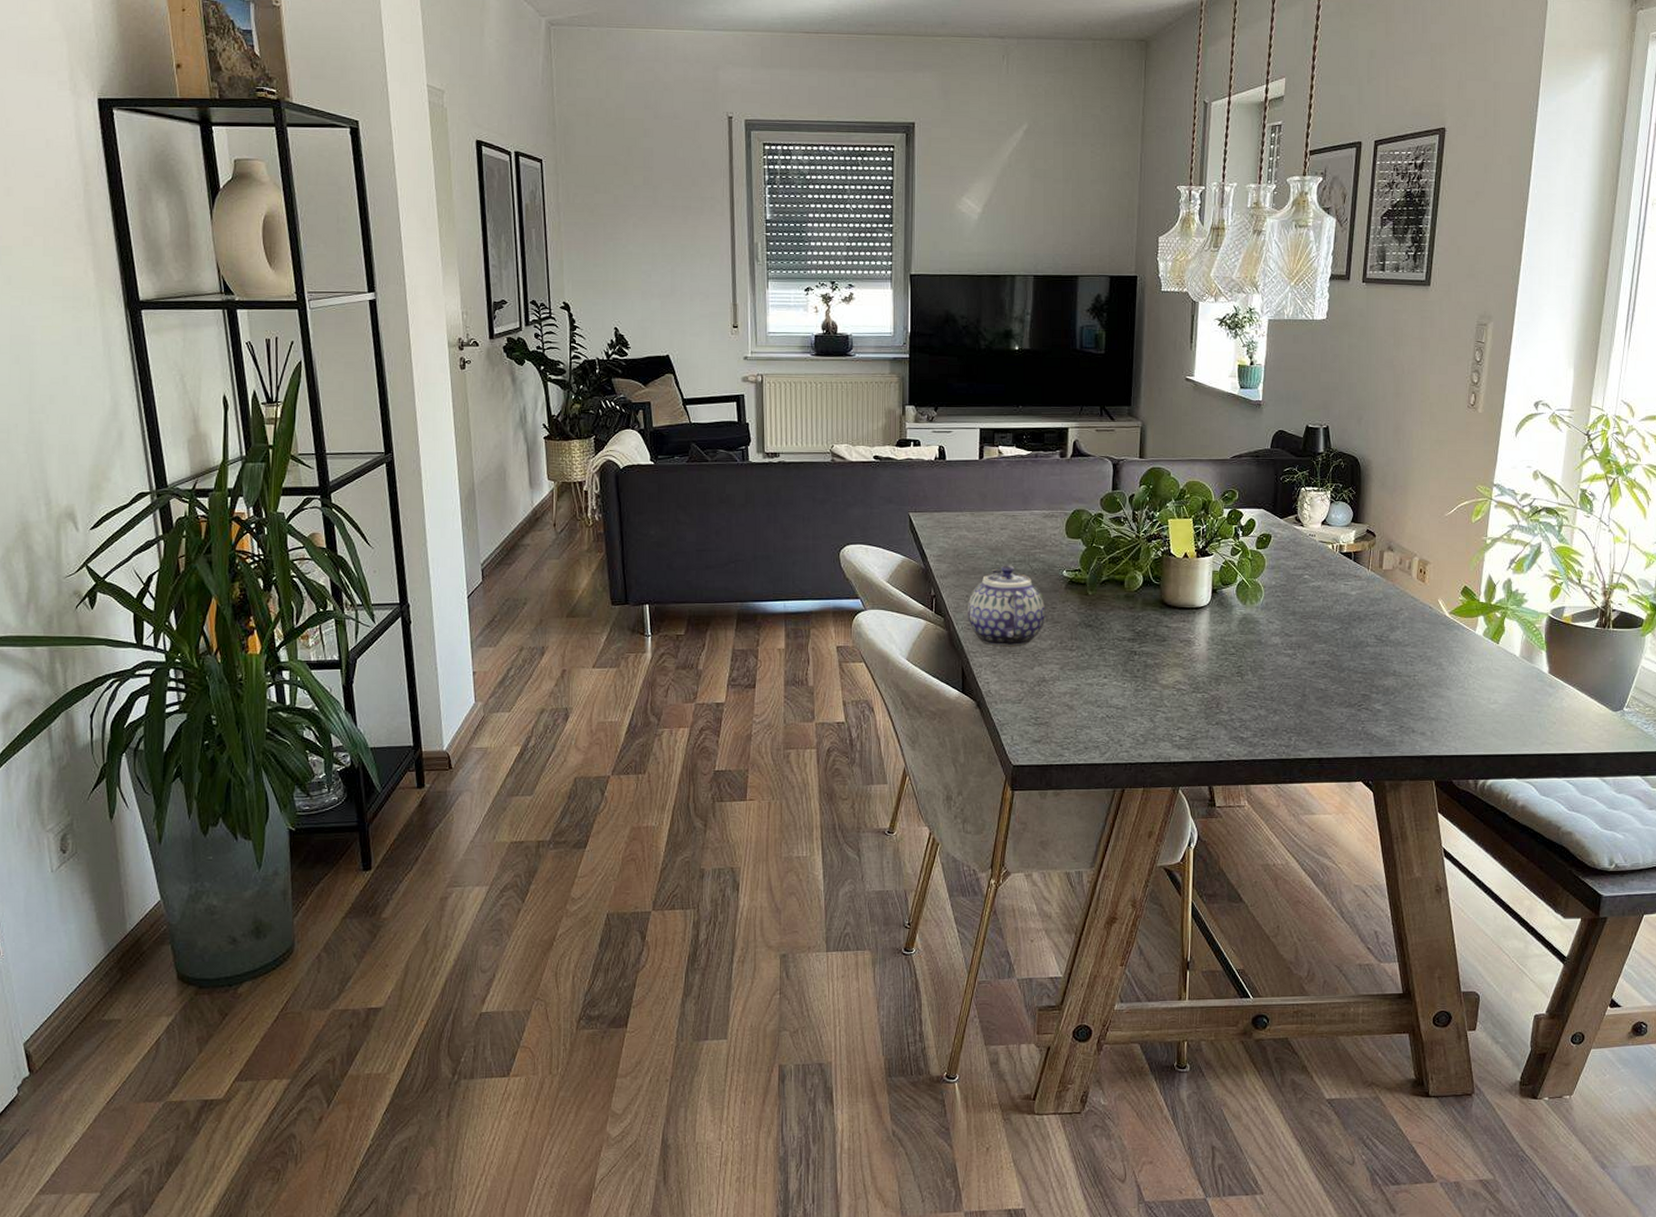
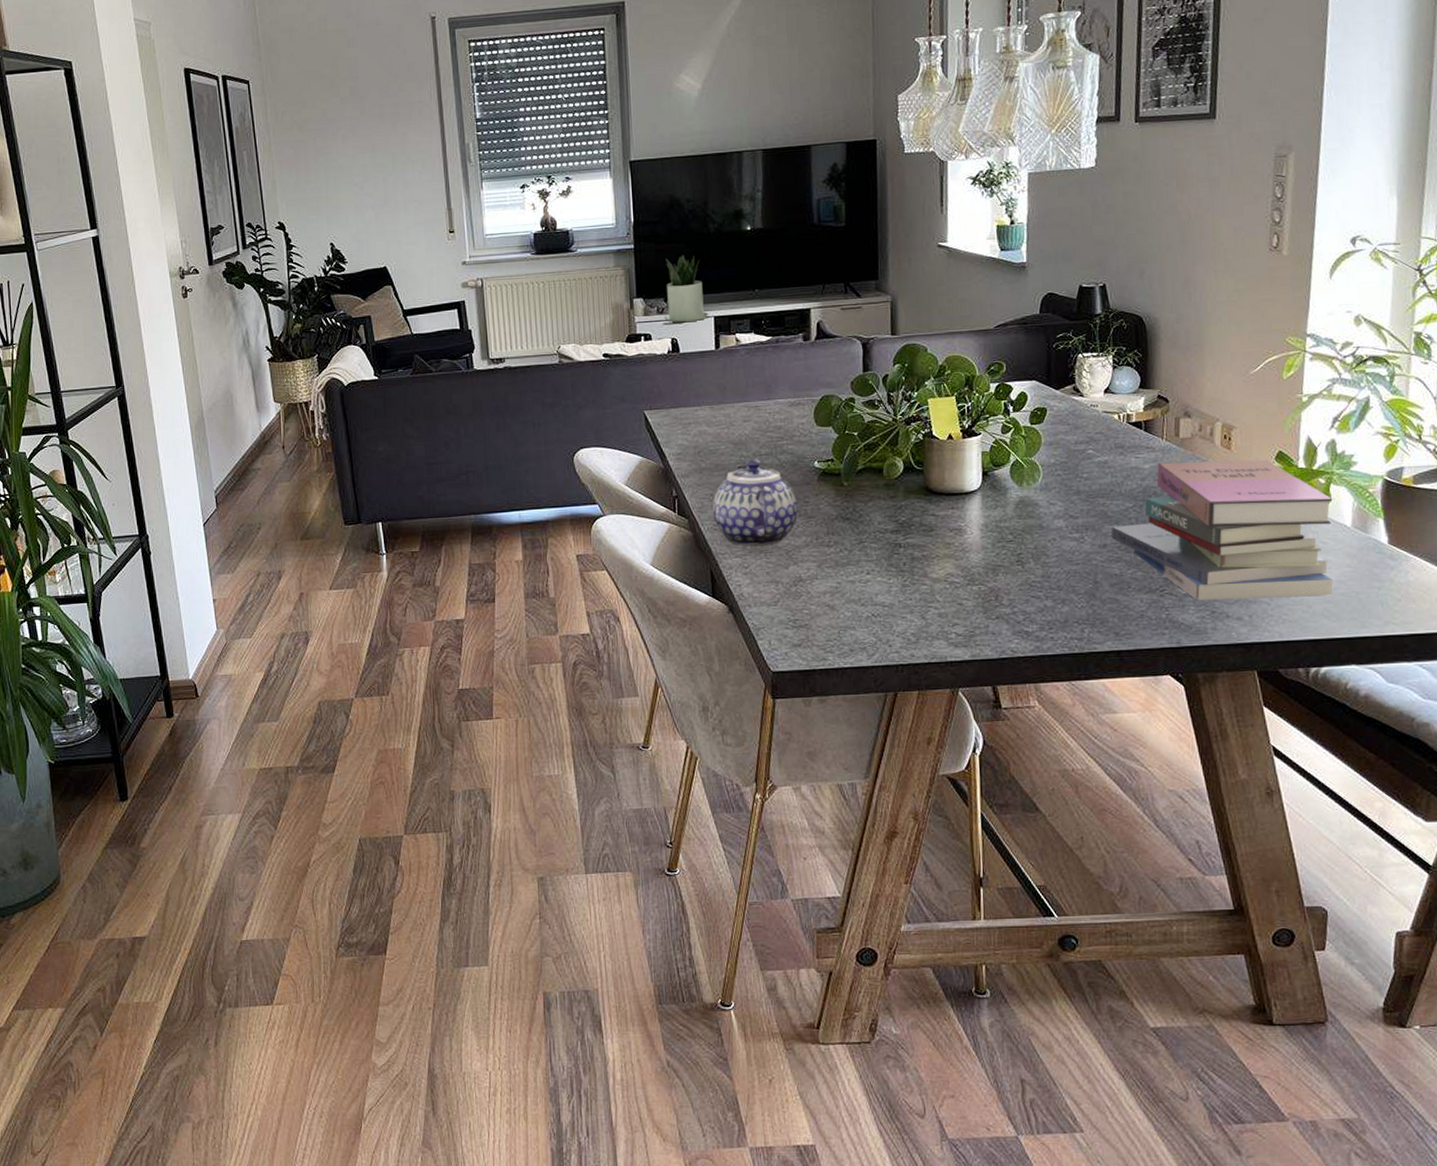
planter: none [934,368,974,432] -> present [665,255,708,323]
books: none [1319,590,1506,717] -> present [1111,459,1333,601]

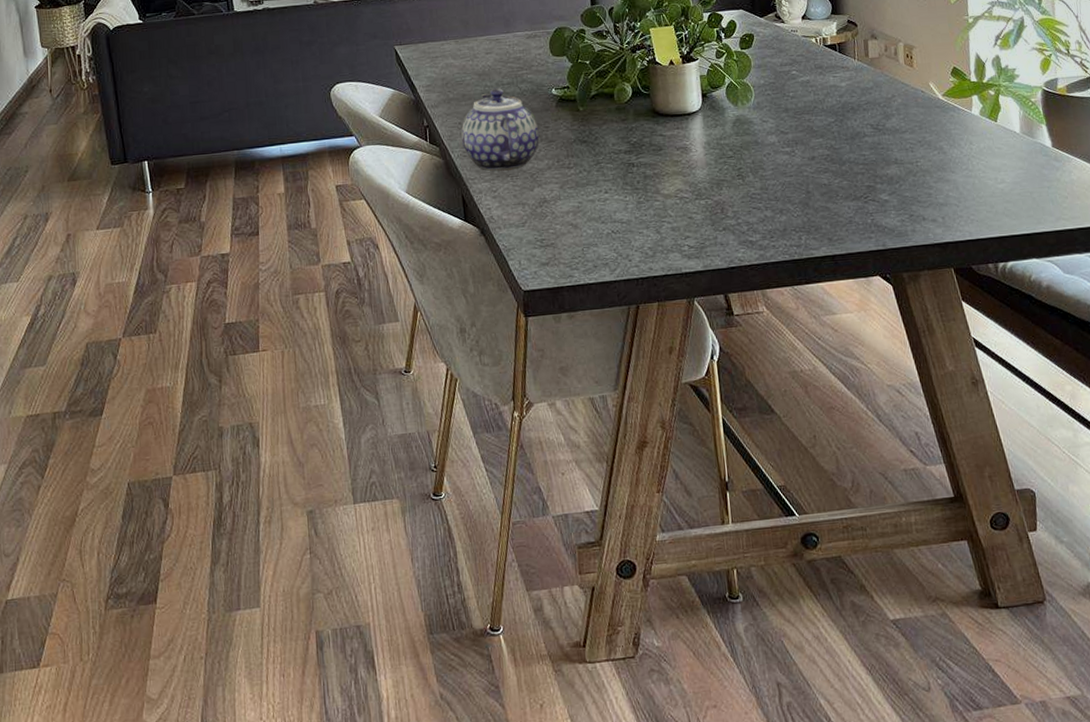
books: present [1111,459,1333,601] -> none [818,74,1010,206]

